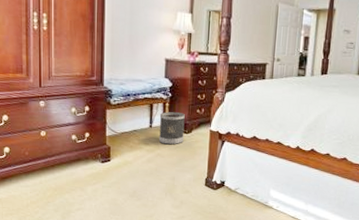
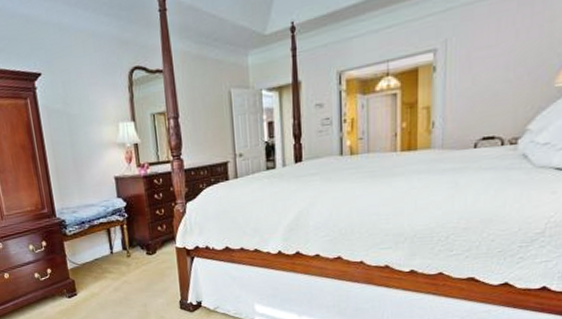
wastebasket: present [158,112,185,145] -> none [118,233,149,270]

